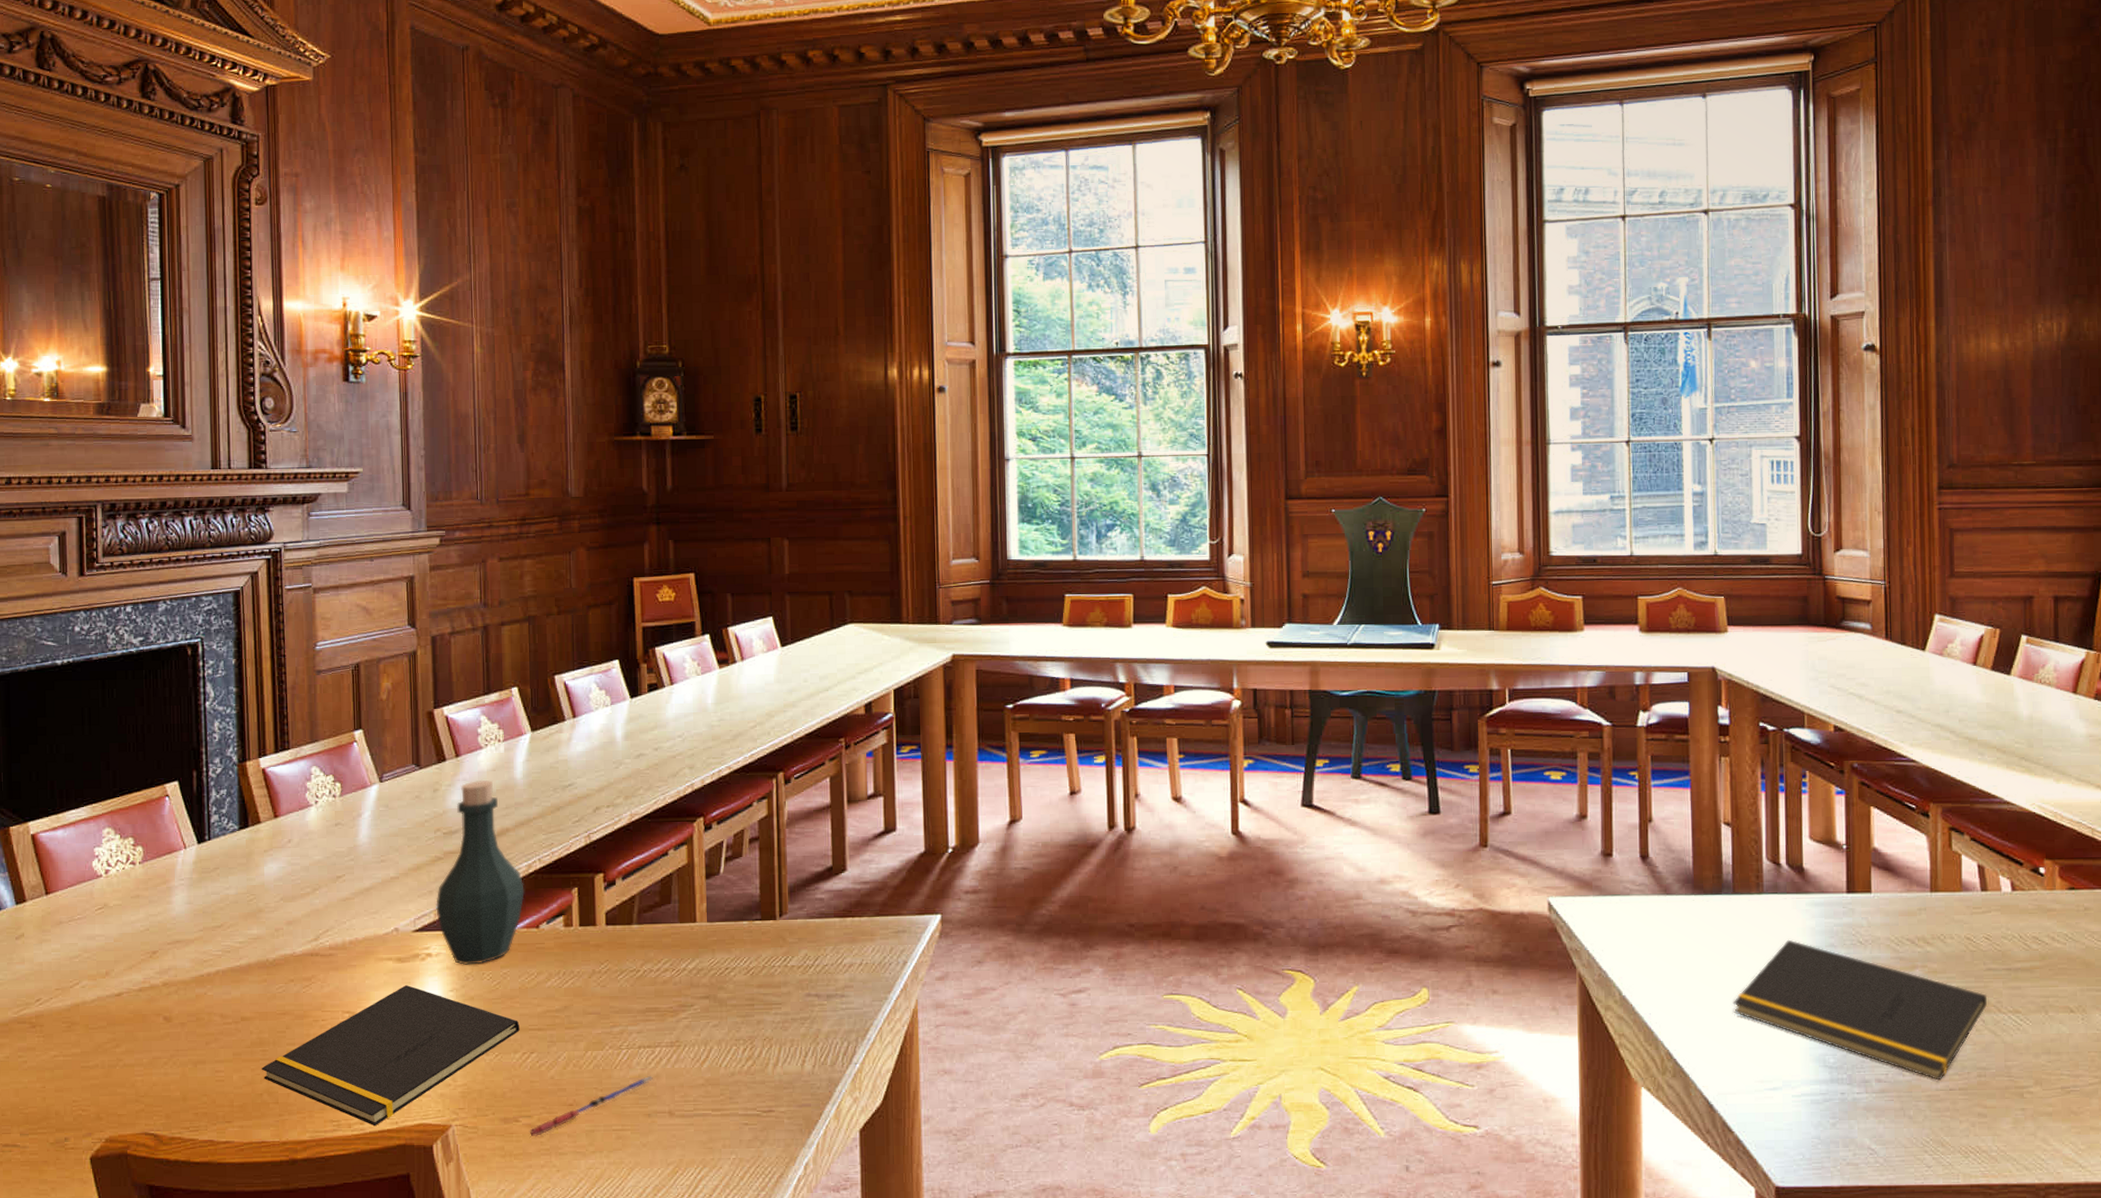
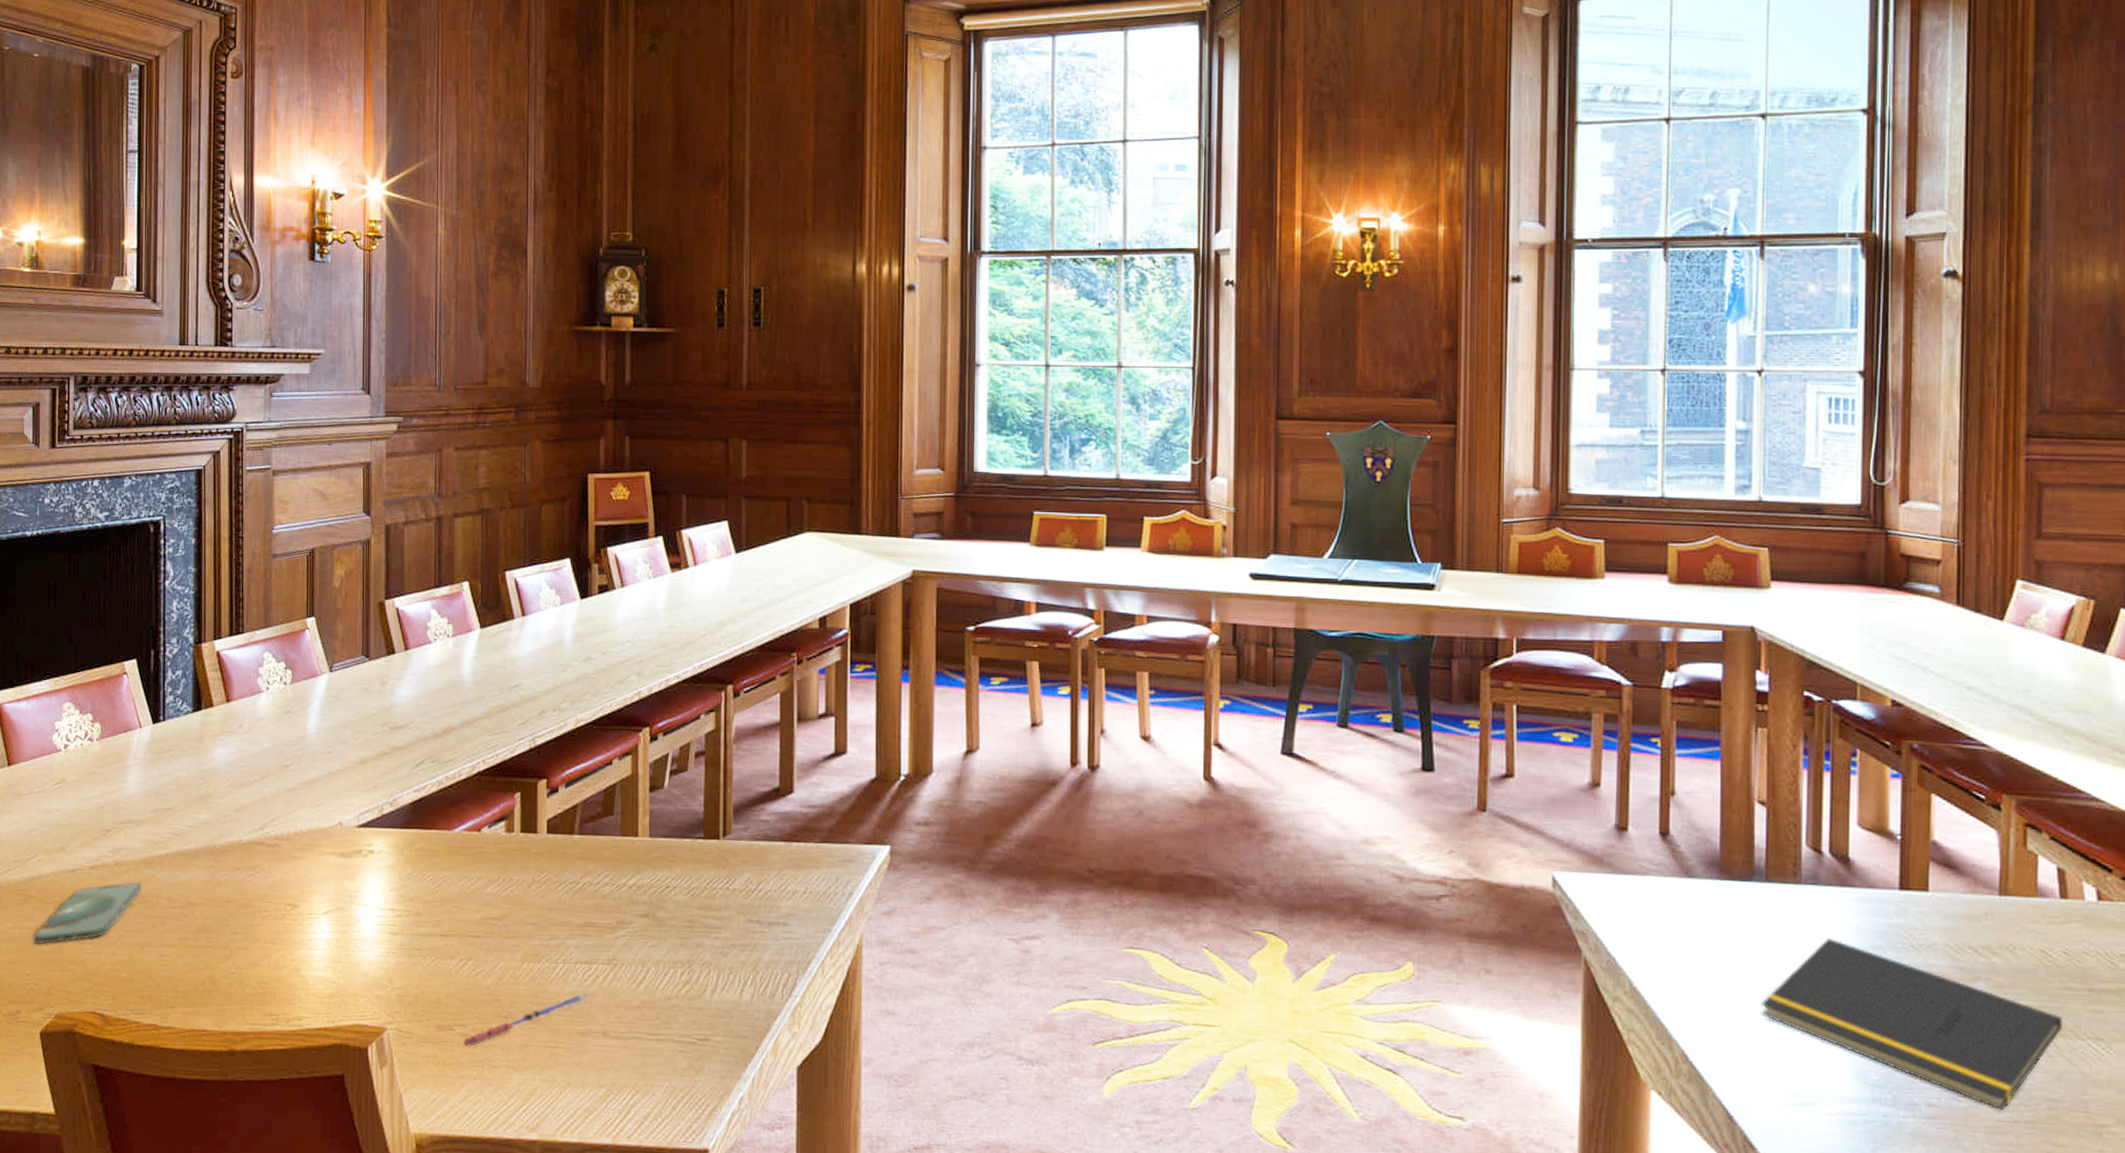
smartphone: none [80,1002,192,1070] -> present [33,882,142,944]
notepad: present [261,985,520,1127] -> none [205,881,458,1024]
bottle: present [436,779,525,965] -> none [380,675,468,865]

